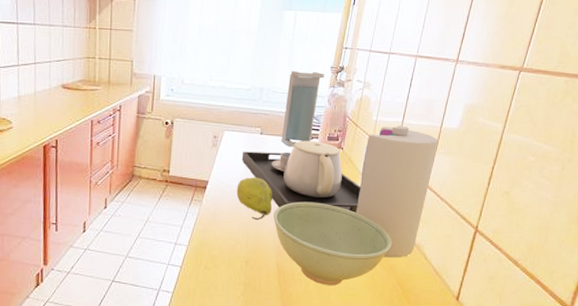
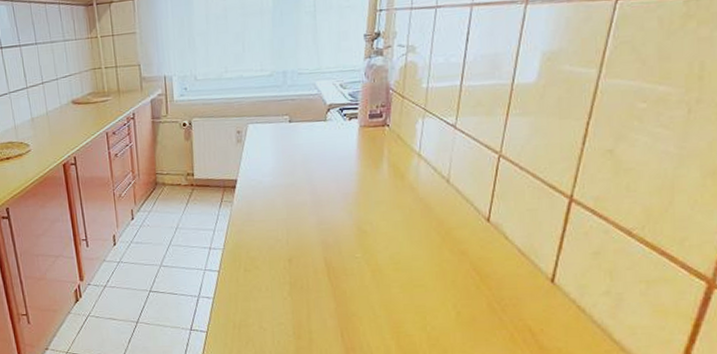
fruit: present [236,177,273,220] -> none [269,169,312,215]
teapot: present [241,140,361,213] -> none [271,121,416,200]
bowl: present [273,201,392,285] -> none [314,188,462,278]
soap dispenser: present [281,71,324,147] -> none [313,43,357,132]
paper towel holder: present [356,125,439,258] -> none [412,89,511,242]

